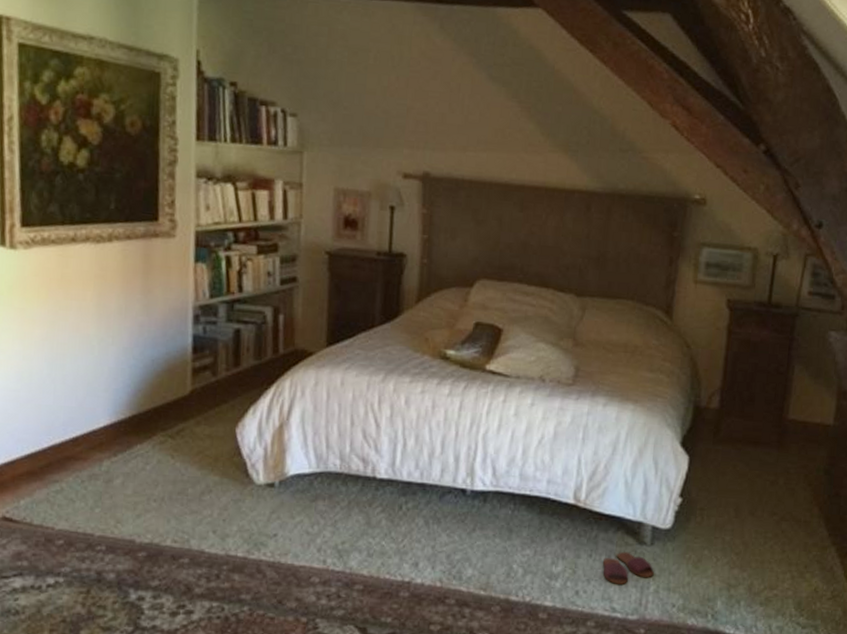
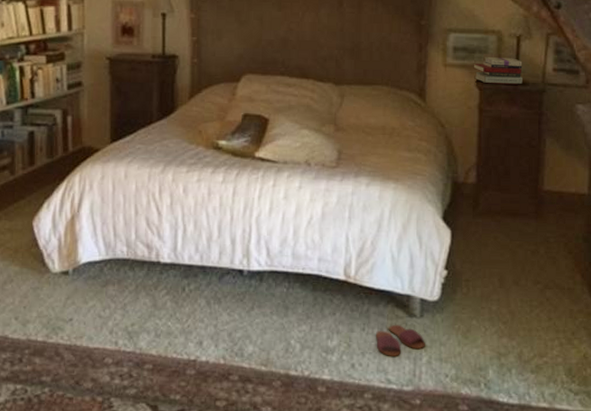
books: none [725,274,777,308] -> present [473,56,523,86]

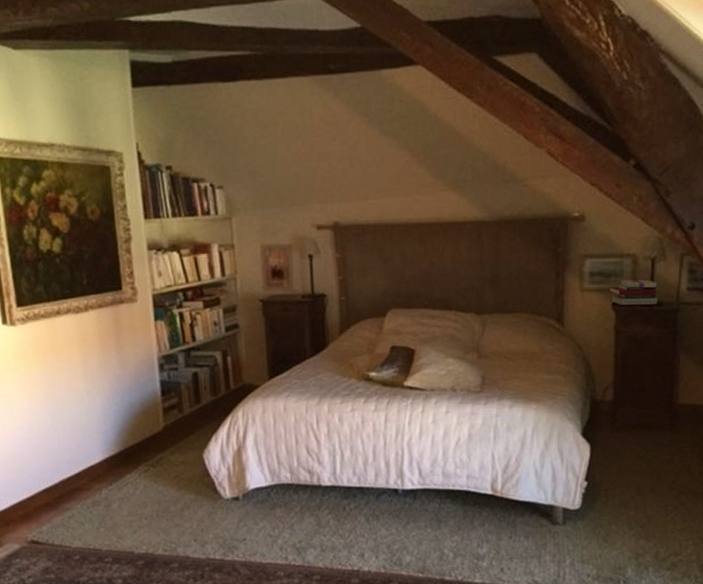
slippers: present [376,324,425,356] -> none [523,532,568,560]

